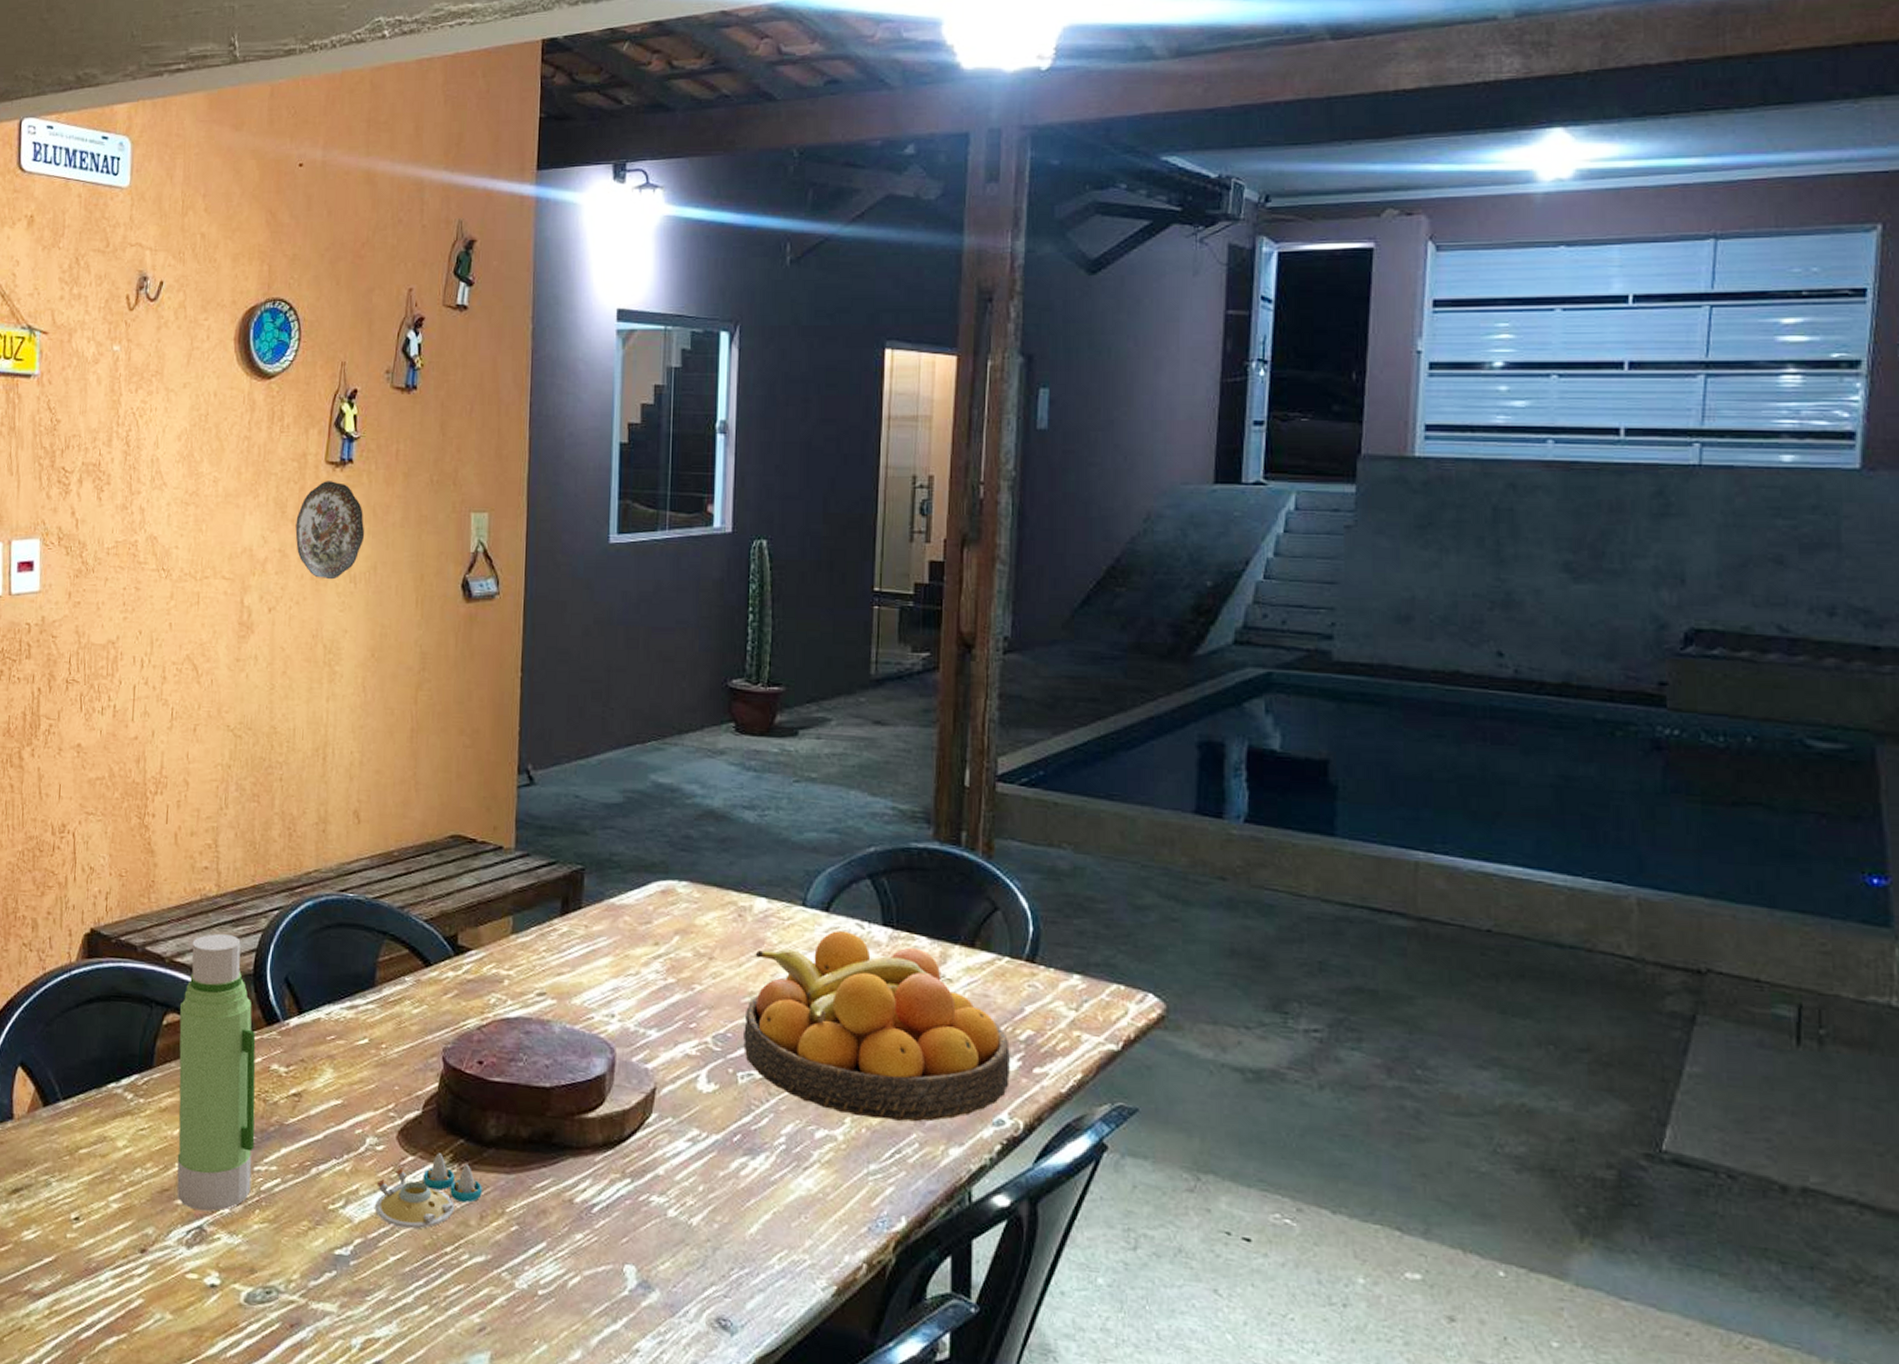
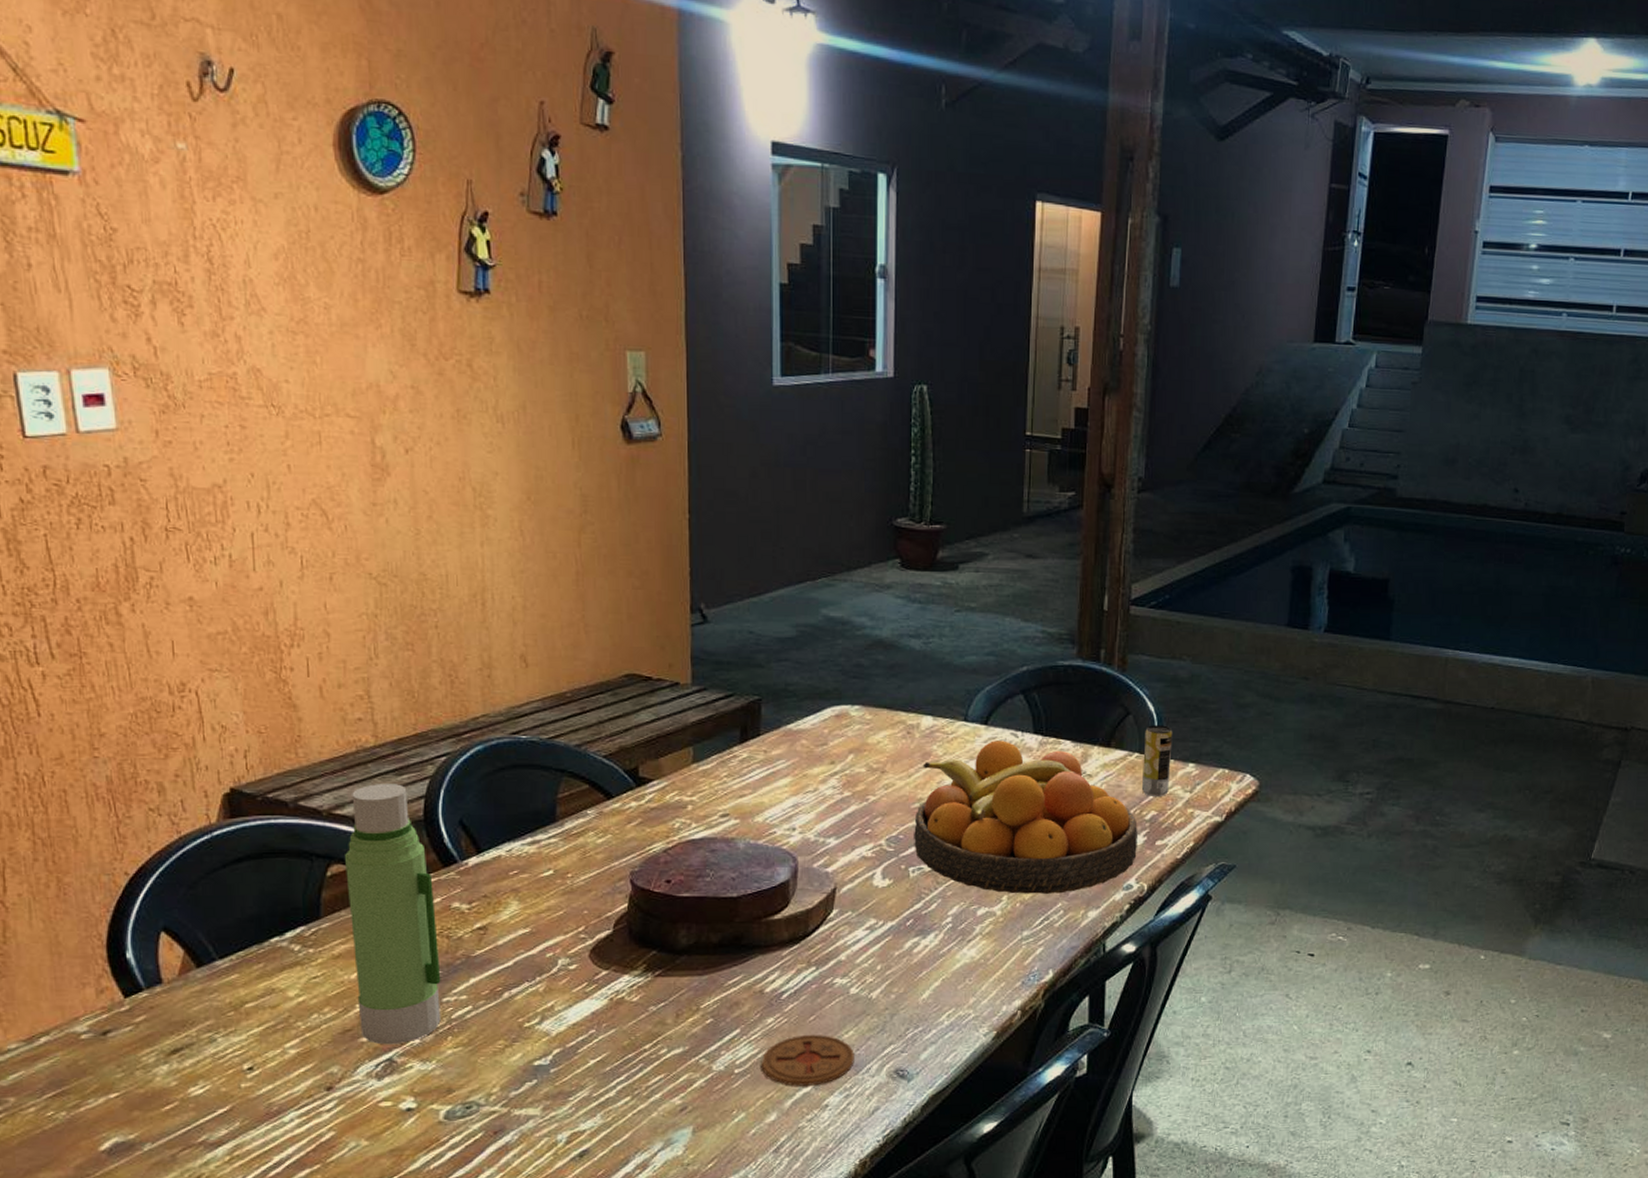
decorative plate: present [295,481,365,580] -> none [428,312,510,419]
salt and pepper shaker set: present [375,1153,482,1229] -> none [571,965,677,1034]
coaster: none [566,1259,671,1324] -> present [761,1035,854,1086]
beverage can: none [1013,924,1052,1013] -> present [1141,725,1173,796]

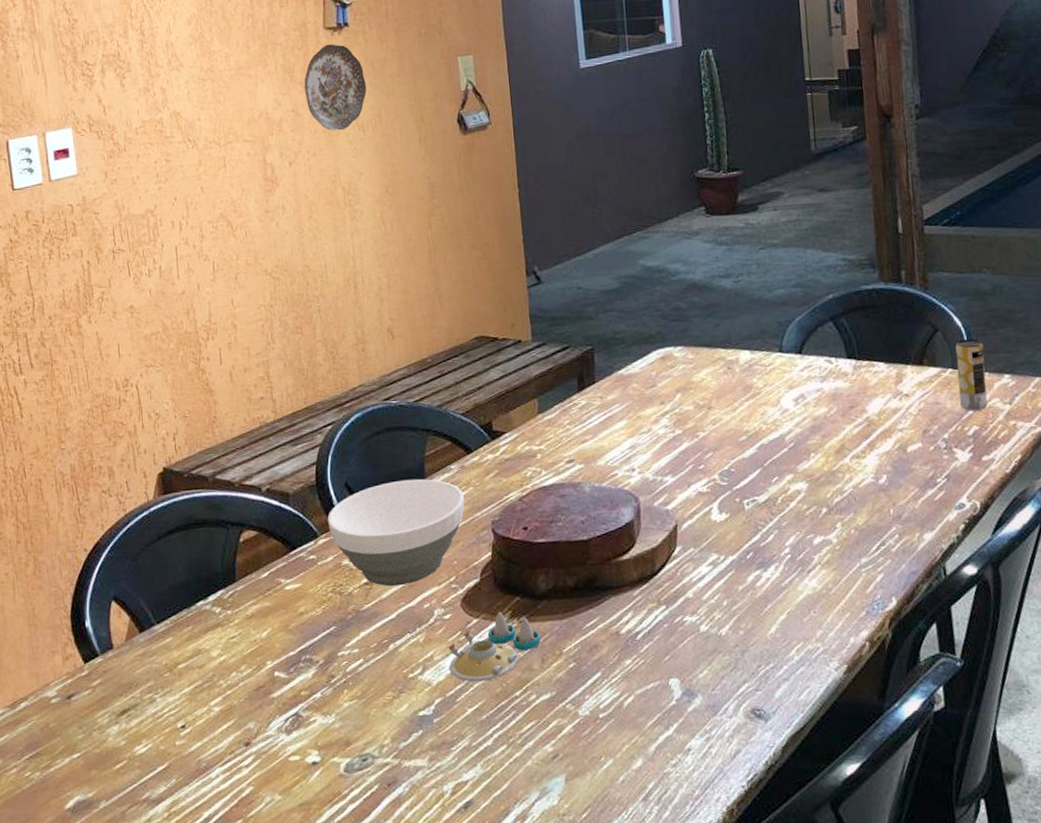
water bottle: present [345,784,441,1045] -> none [254,453,338,700]
decorative plate: none [428,312,510,419] -> present [304,44,367,131]
bowl: none [437,821,600,933] -> present [328,479,465,587]
salt and pepper shaker set: none [571,965,677,1034] -> present [448,612,541,682]
coaster: present [761,1035,854,1086] -> none [623,675,712,730]
fruit bowl: present [914,740,1139,894] -> none [744,368,965,520]

